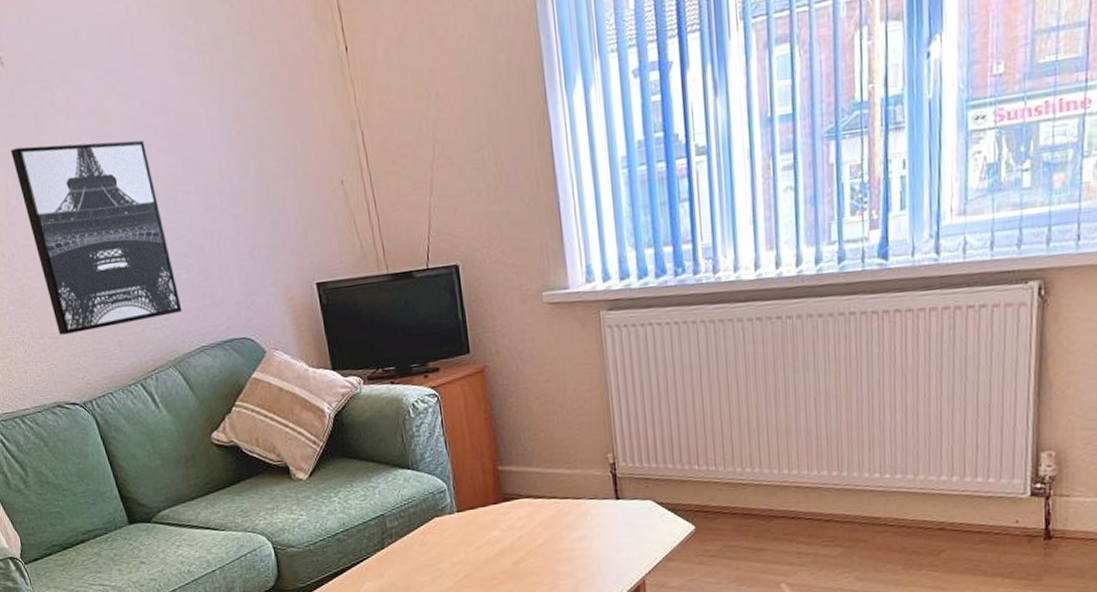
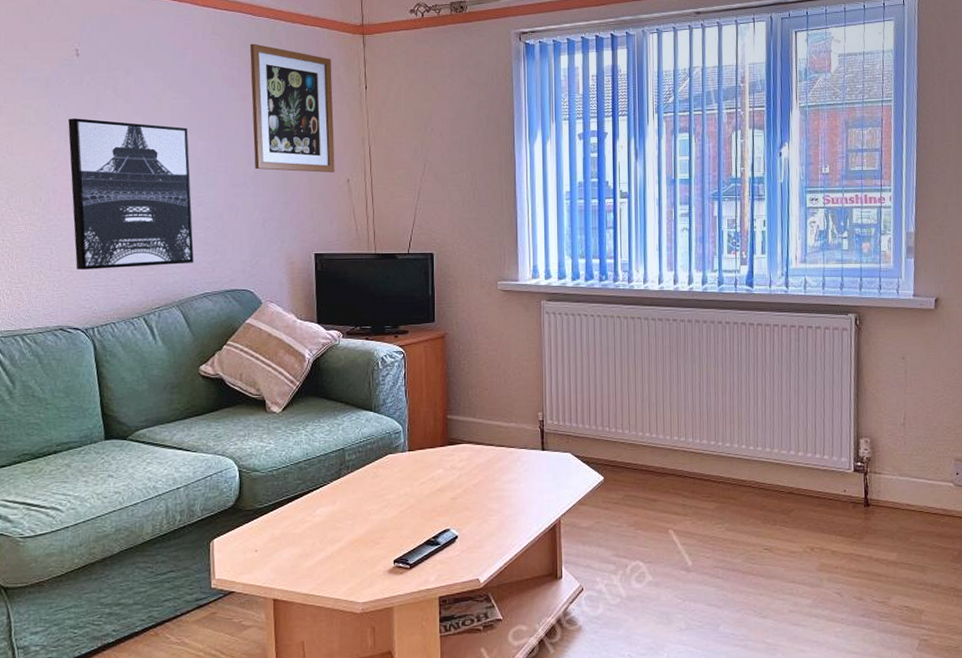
wall art: none [195,10,324,184] -> present [249,43,335,173]

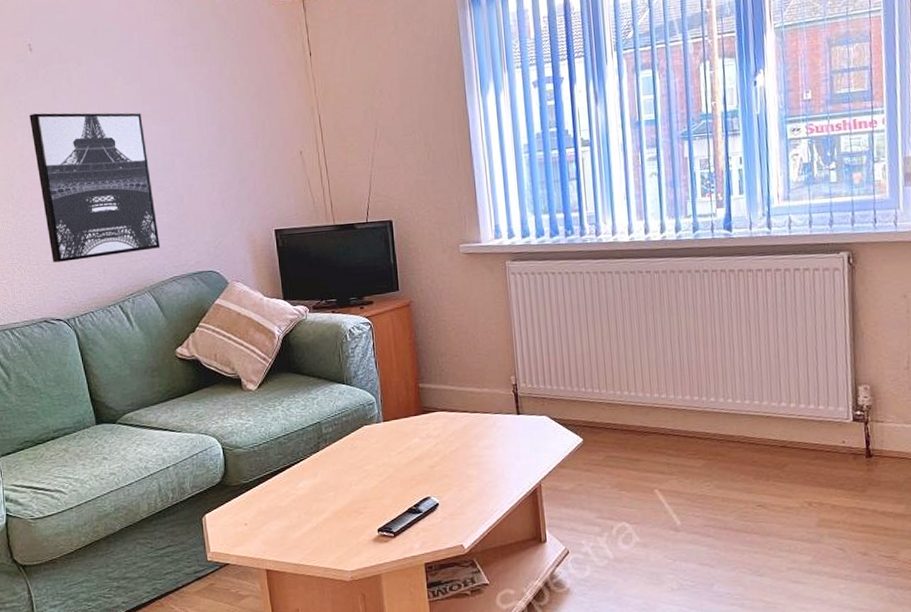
wall art: present [249,43,335,173] -> none [192,20,287,149]

